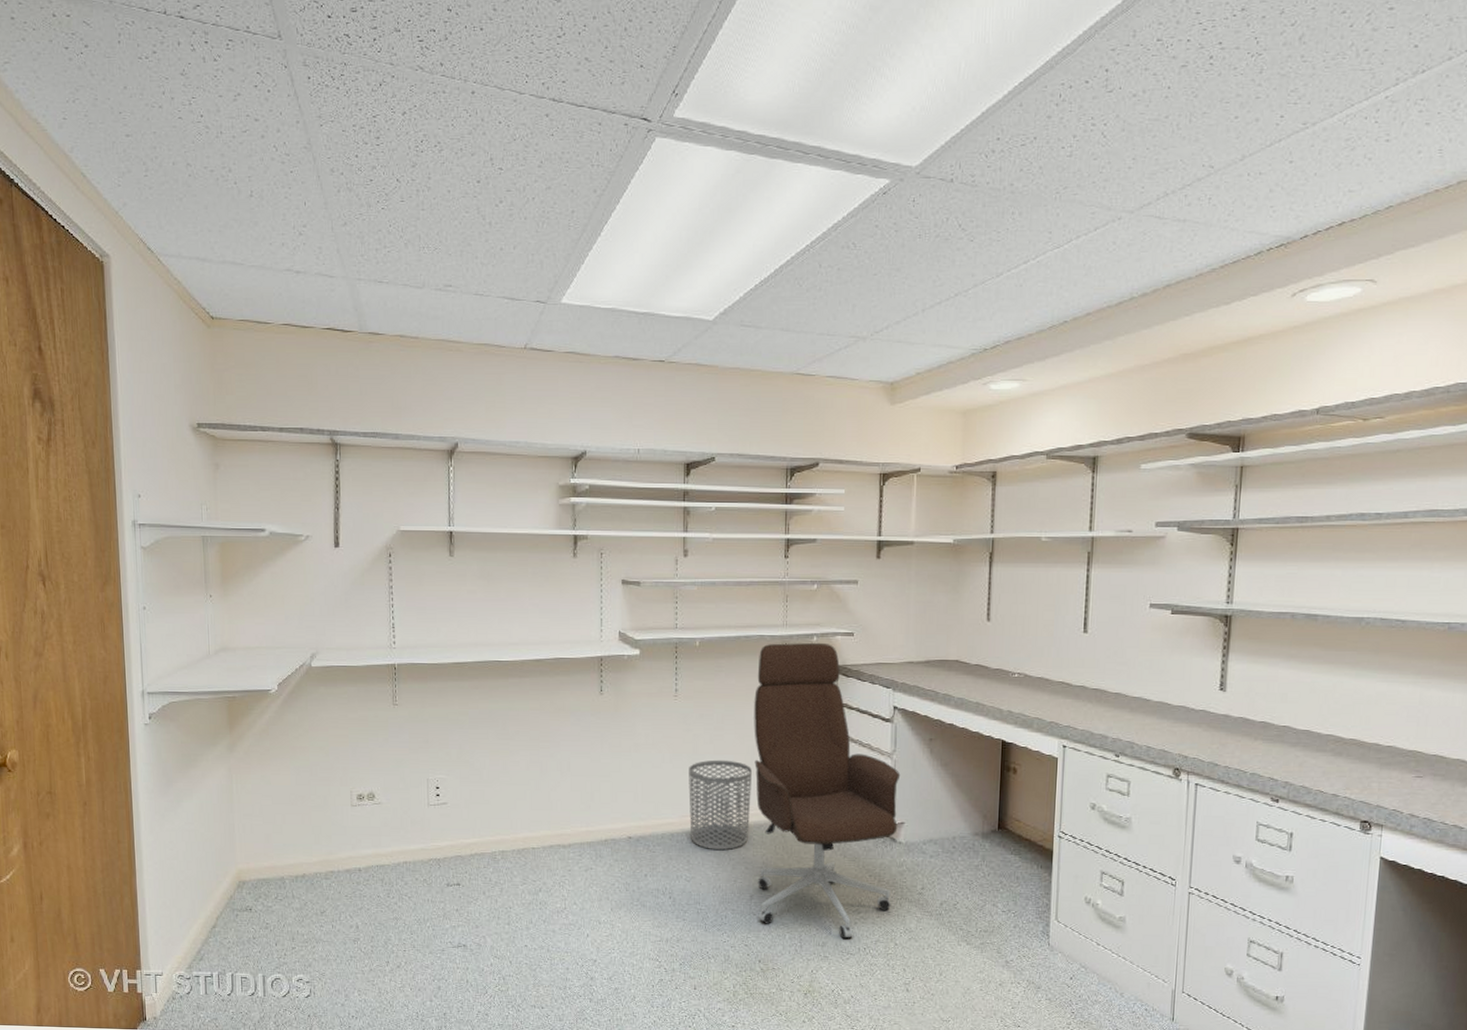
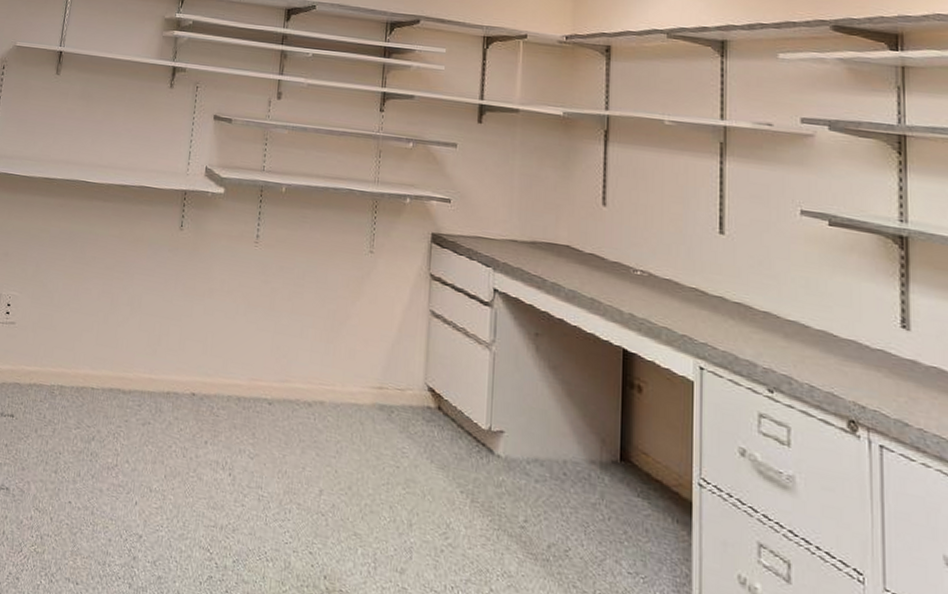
waste bin: present [689,759,752,851] -> none [258,318,331,429]
office chair: present [754,642,901,940] -> none [327,199,501,571]

